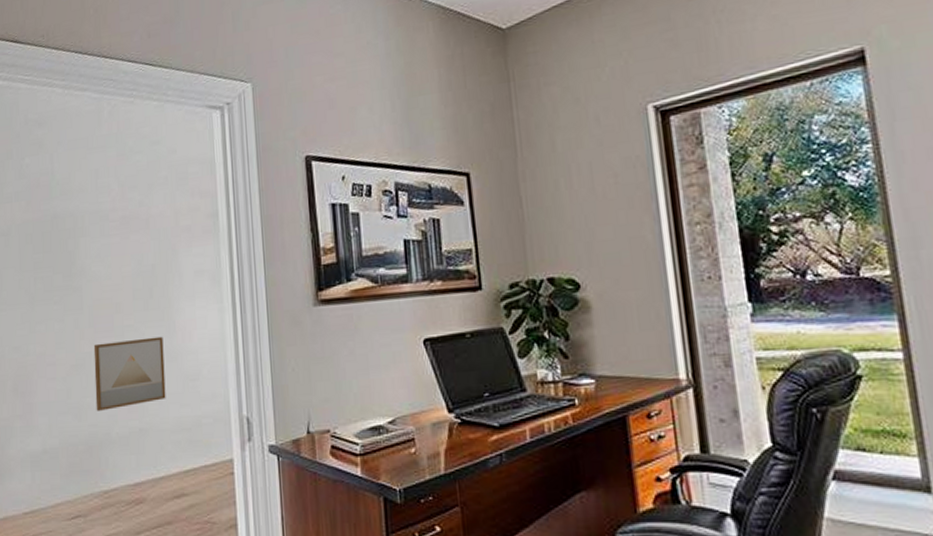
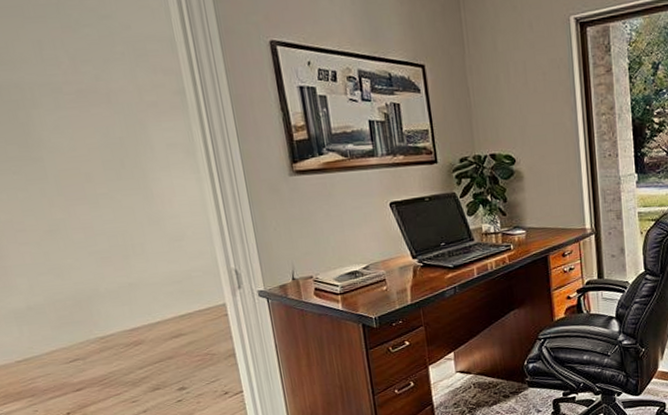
wall art: present [93,336,166,411] -> none [66,203,153,271]

